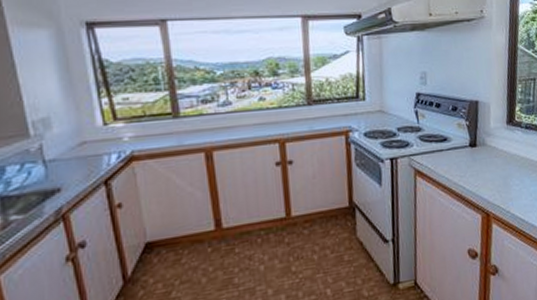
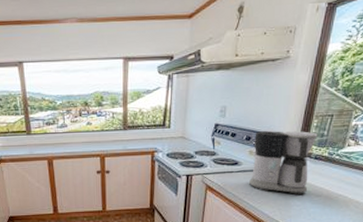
coffee maker: none [461,97,525,172] -> present [249,131,318,195]

